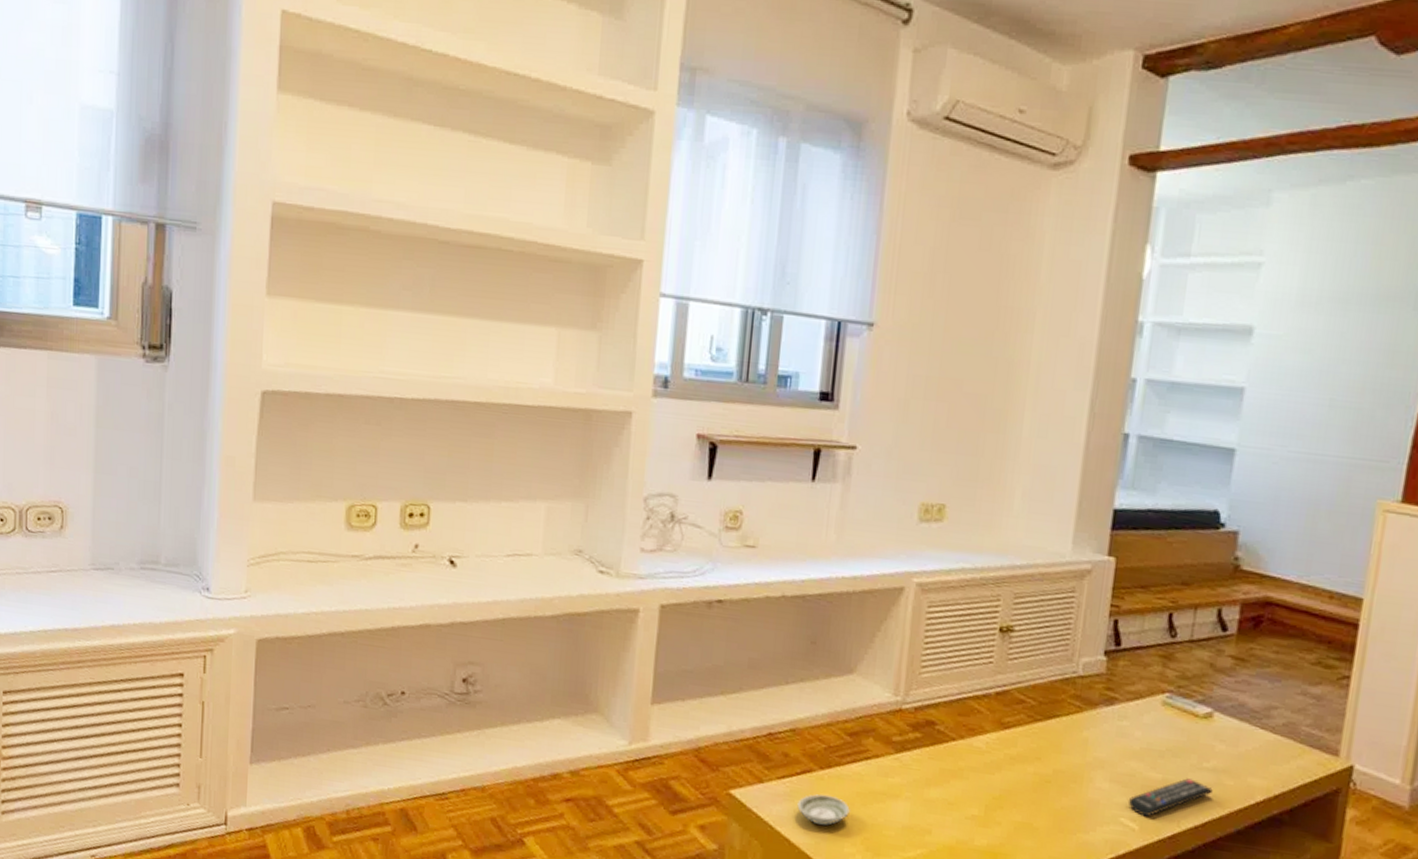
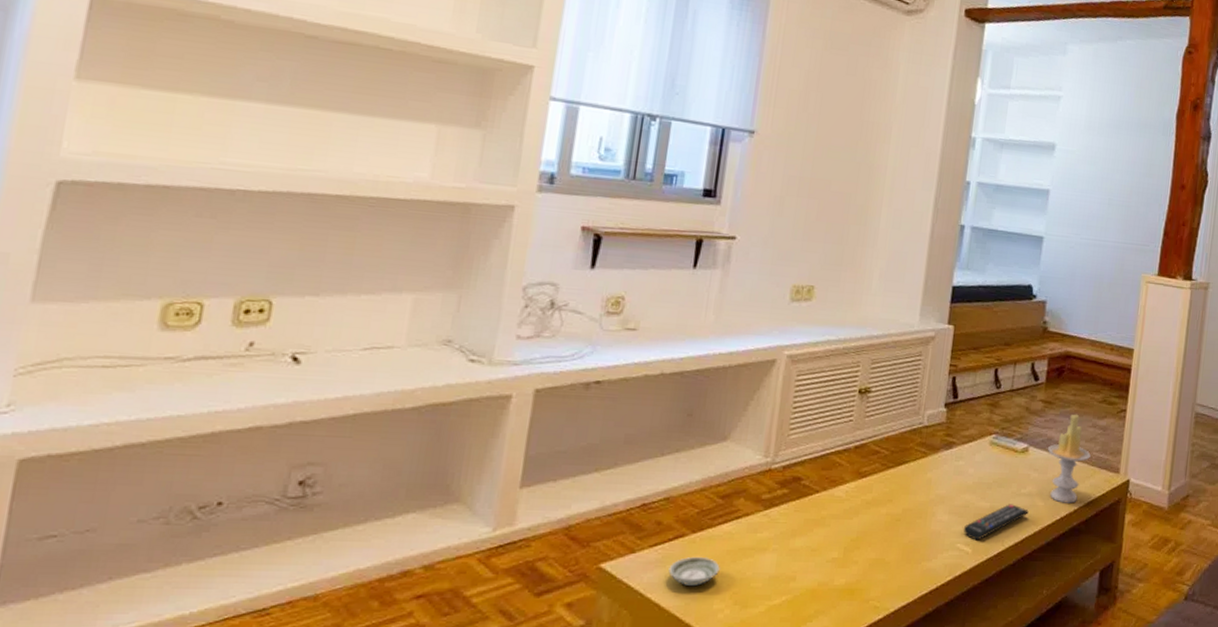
candle: none [1238,676,1299,787] -> present [1047,414,1091,504]

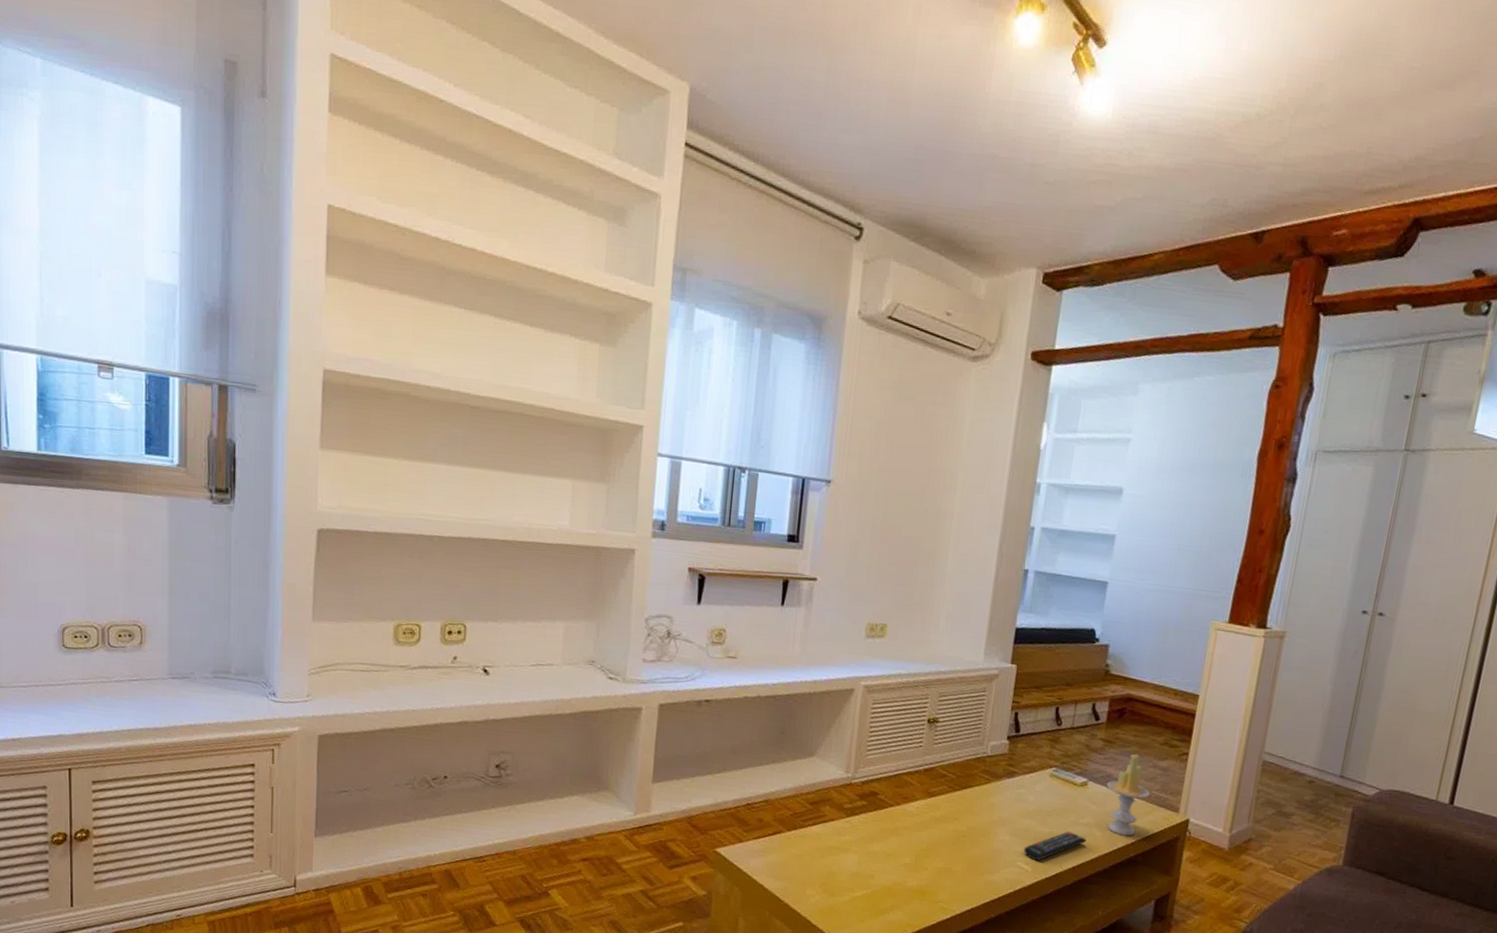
saucer: present [668,556,720,586] -> none [769,850,811,874]

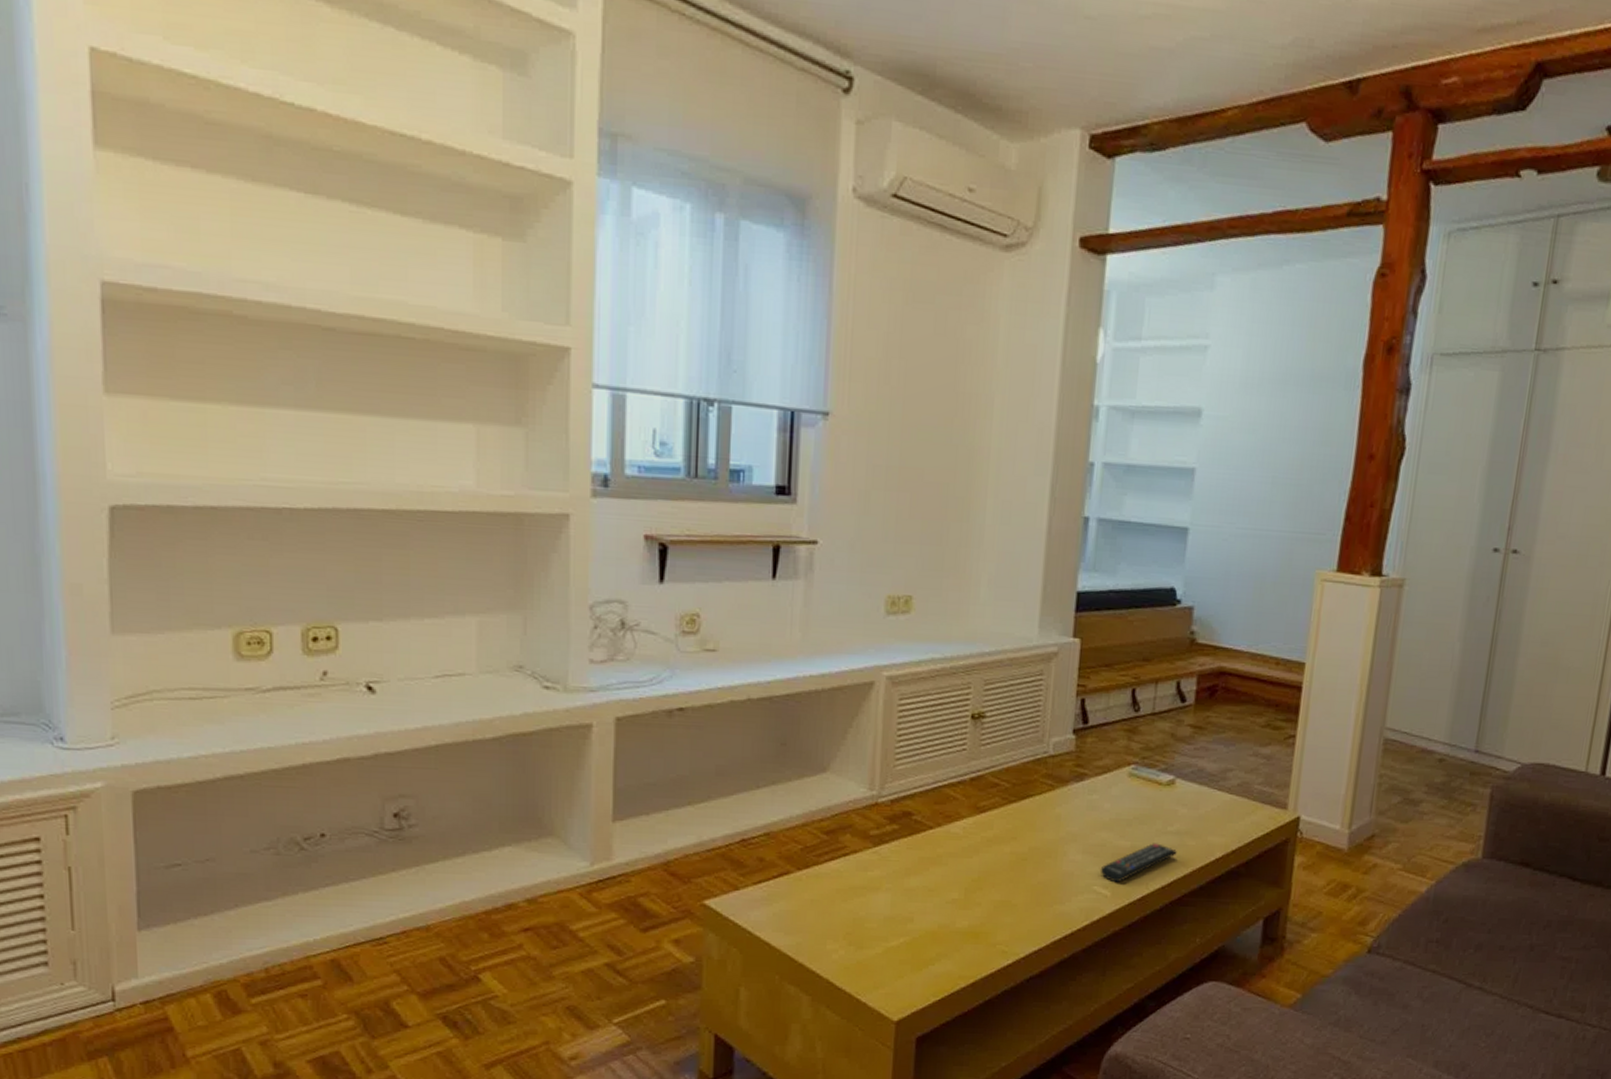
candle: present [1106,754,1150,836] -> none [1197,740,1252,843]

